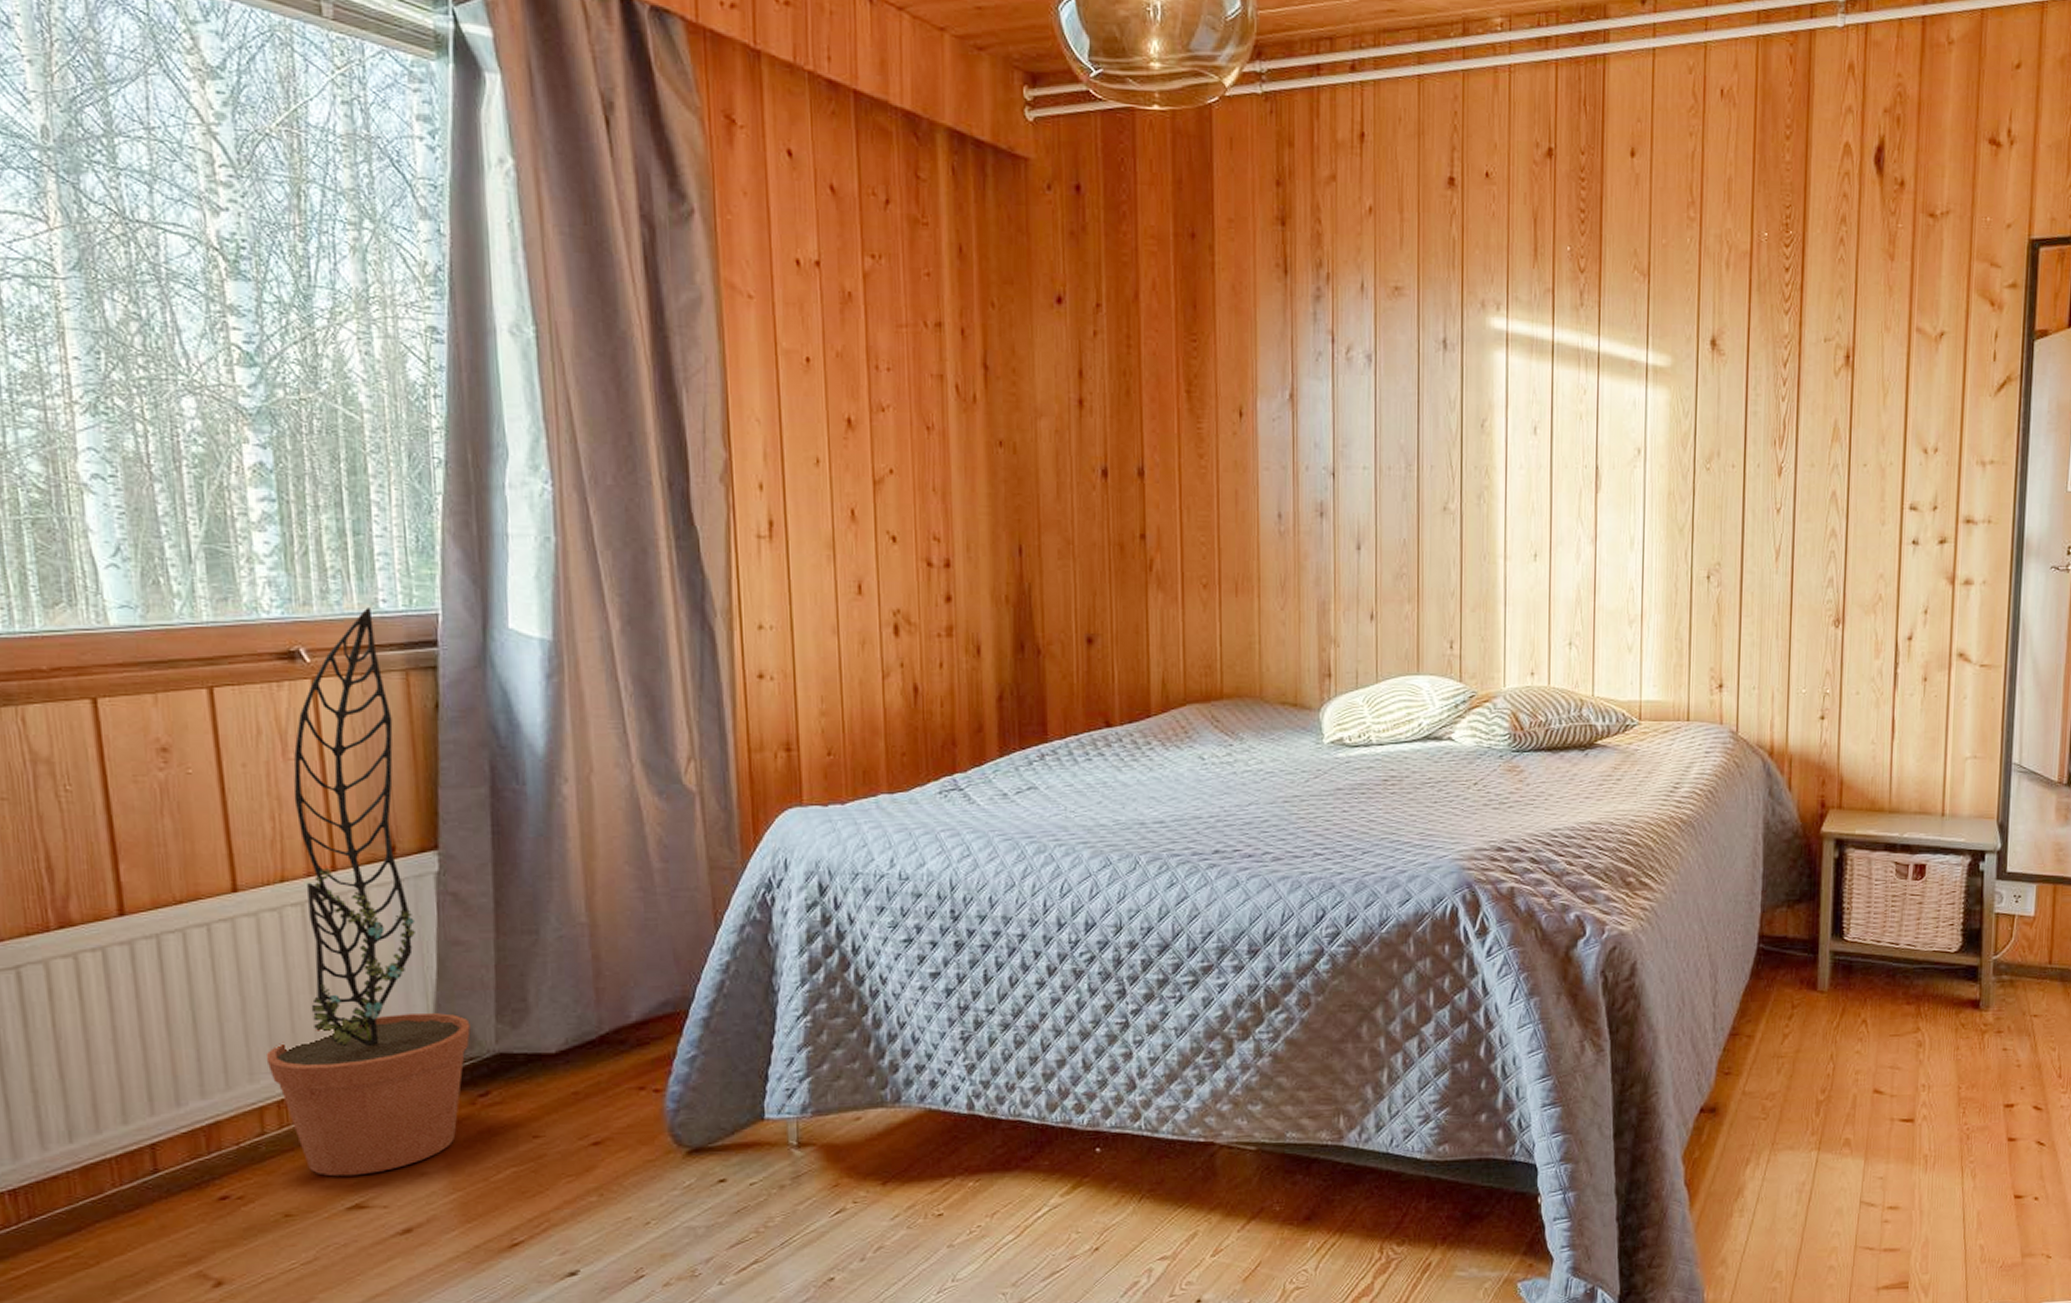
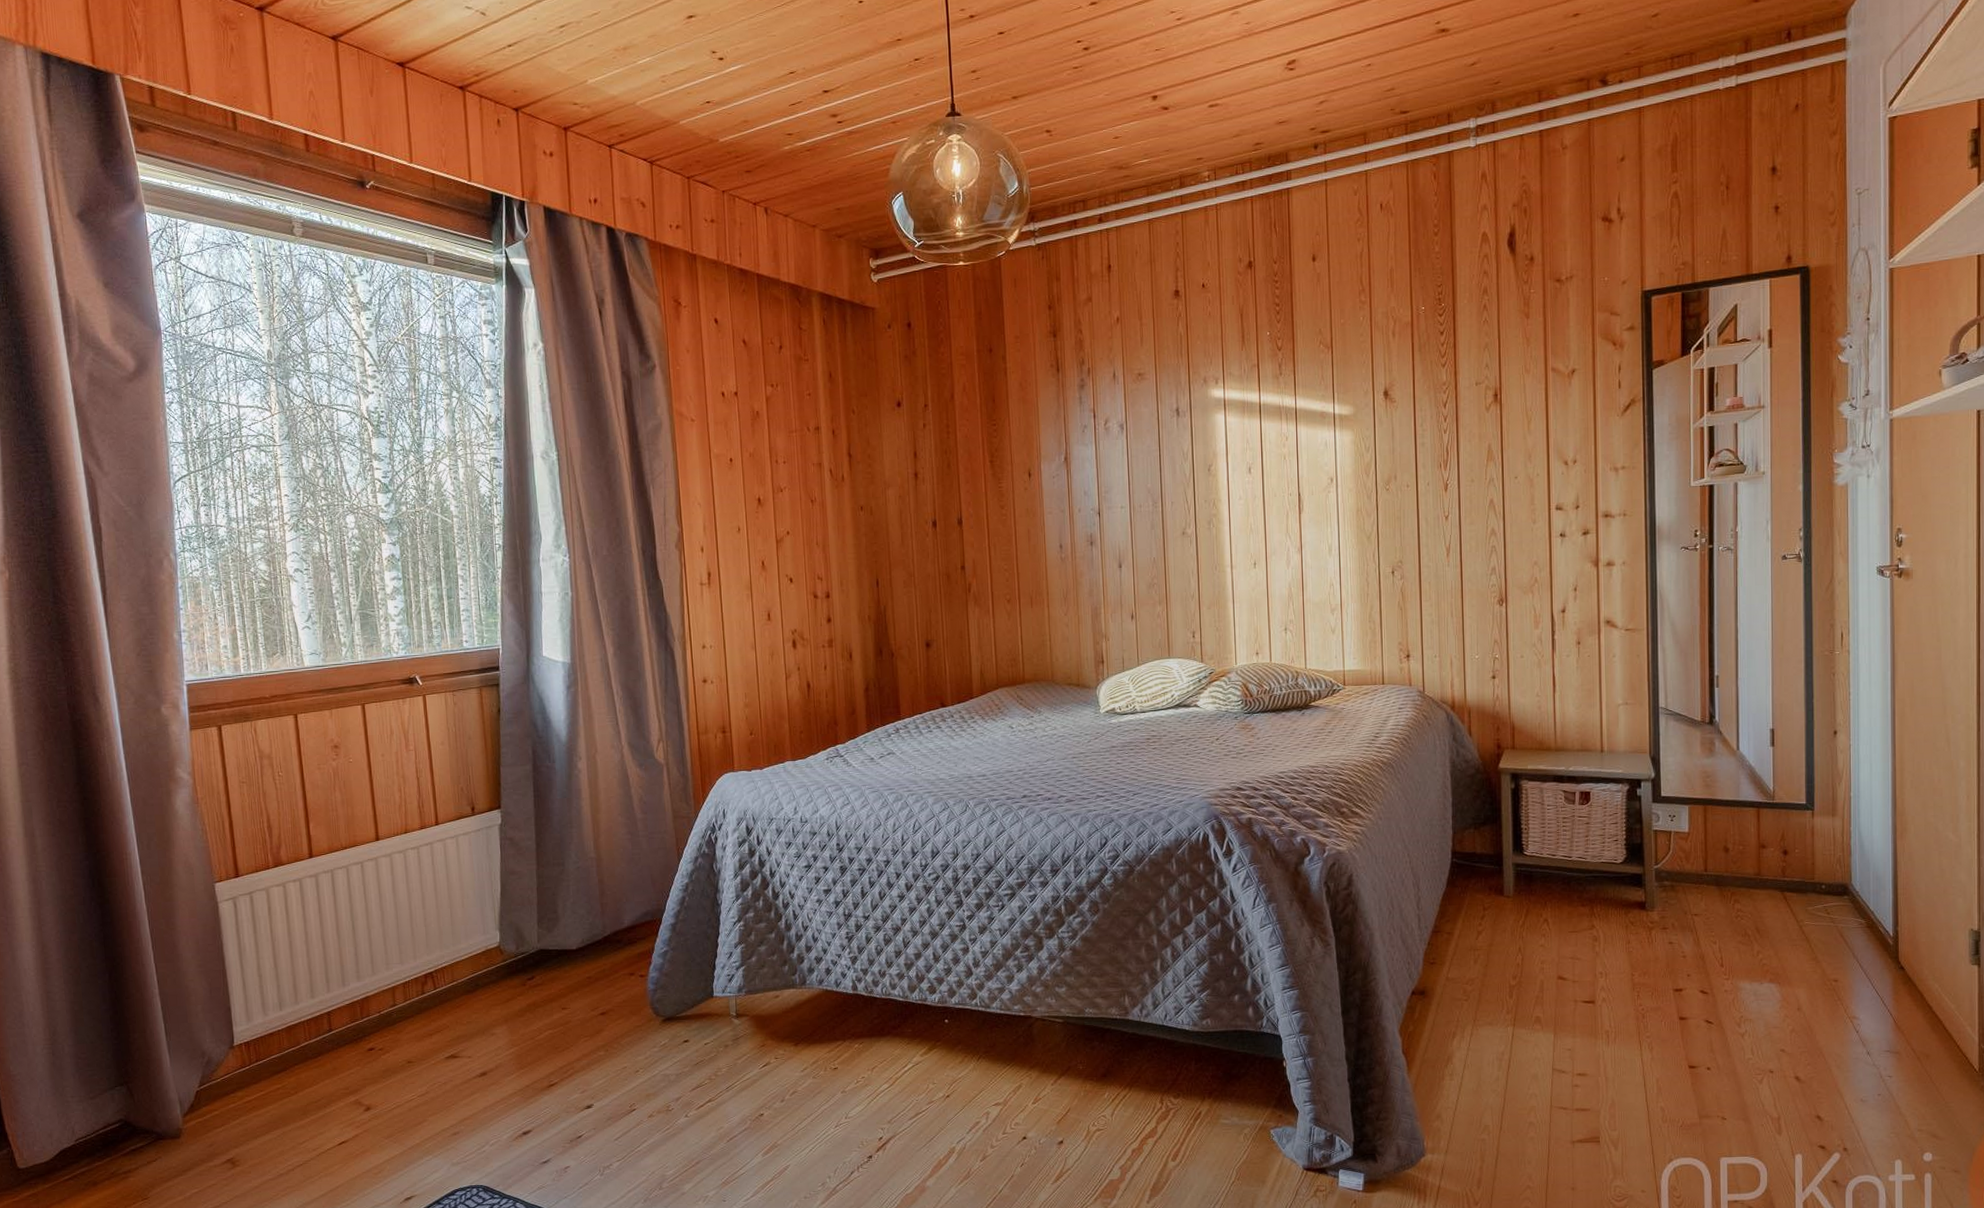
decorative plant: present [265,608,471,1177] -> none [396,647,522,1035]

